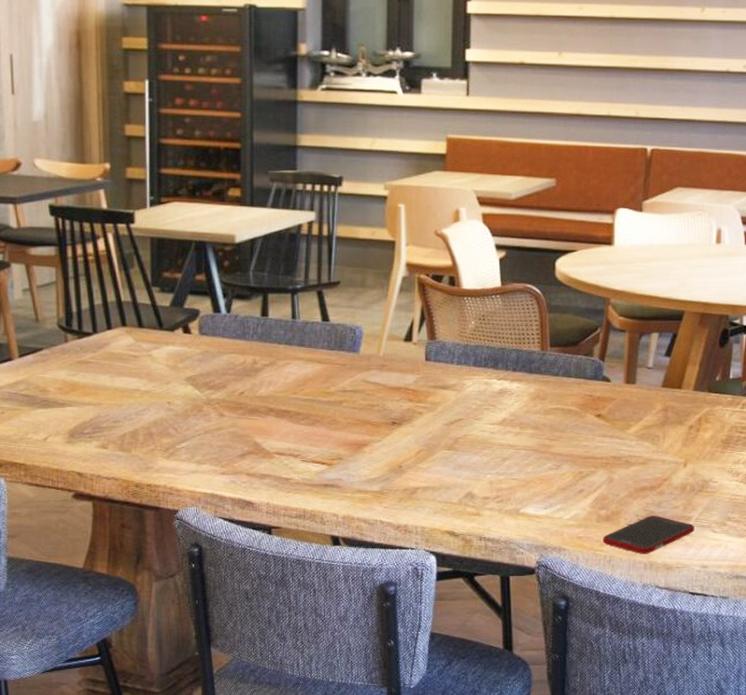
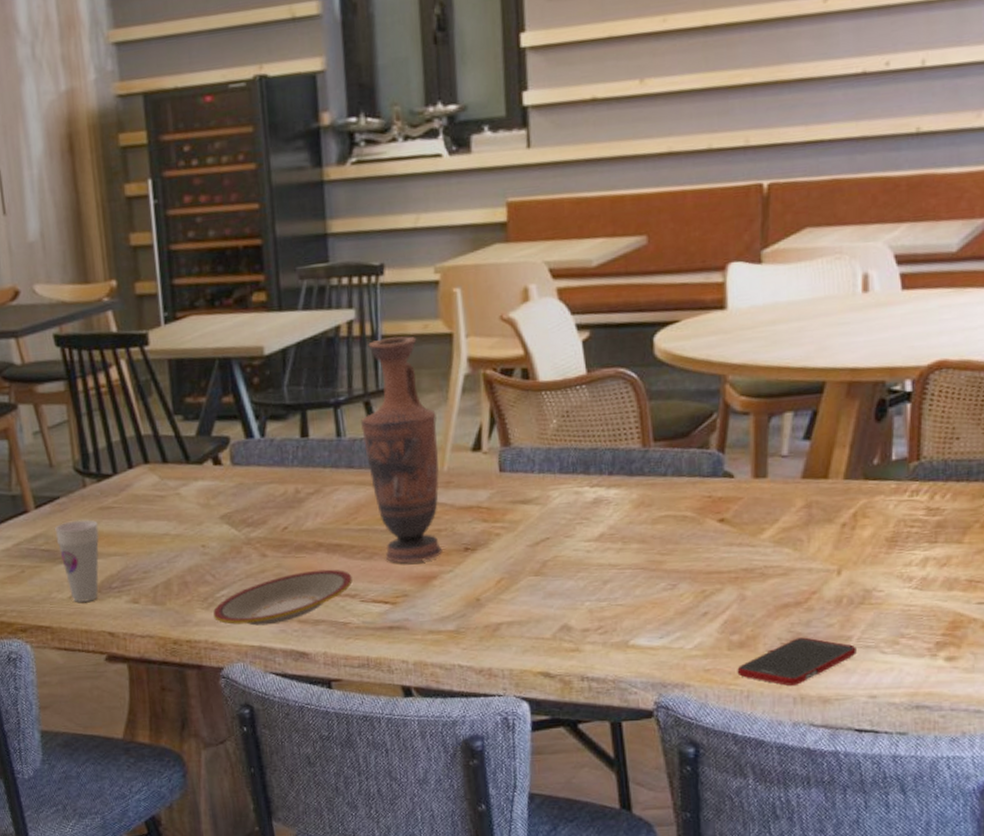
cup: none [36,371,76,445] -> present [55,519,99,603]
plate: none [172,431,296,476] -> present [213,569,353,626]
vase: none [314,239,378,432] -> present [361,336,443,564]

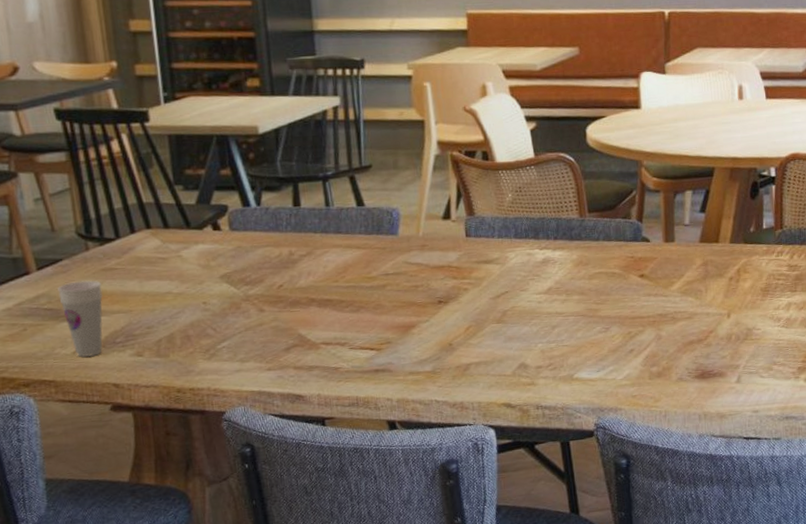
plate: present [213,569,353,626] -> none [214,321,342,373]
vase: present [361,336,443,564] -> none [347,121,420,316]
cell phone: present [737,637,857,686] -> none [656,367,743,406]

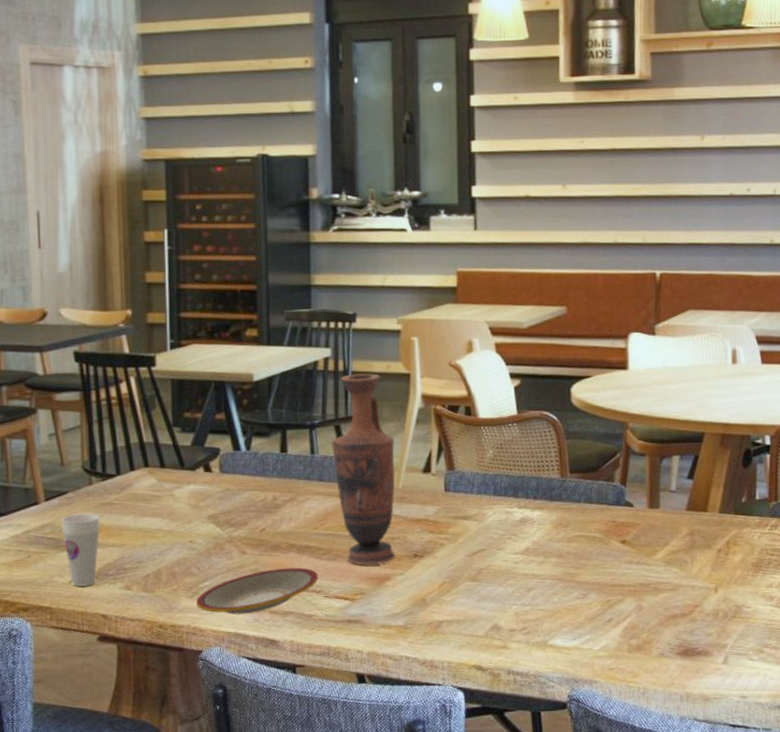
plate: none [214,321,342,373] -> present [196,567,318,614]
vase: none [347,121,420,316] -> present [332,373,396,566]

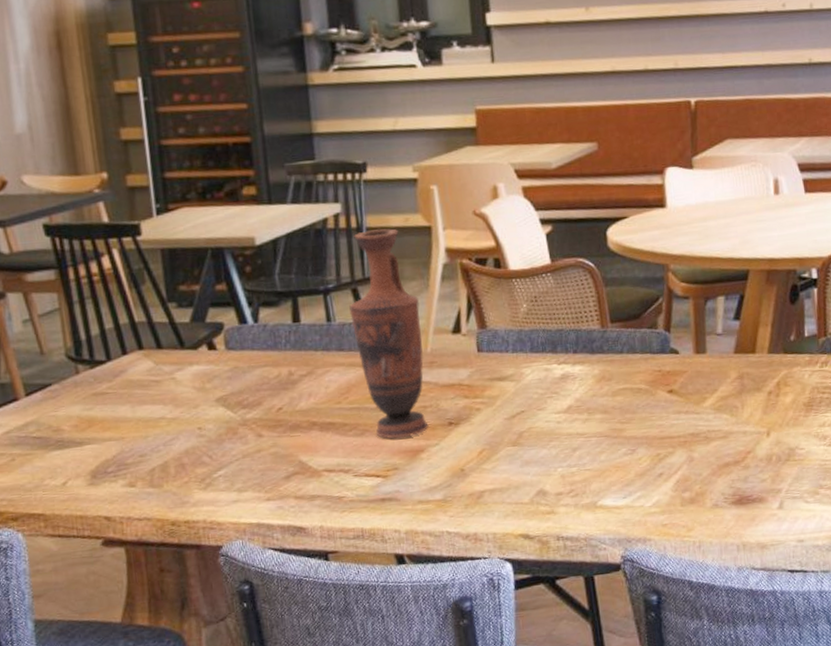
cup: present [61,513,100,587] -> none [47,406,94,489]
plate: present [196,567,318,614] -> none [210,446,346,504]

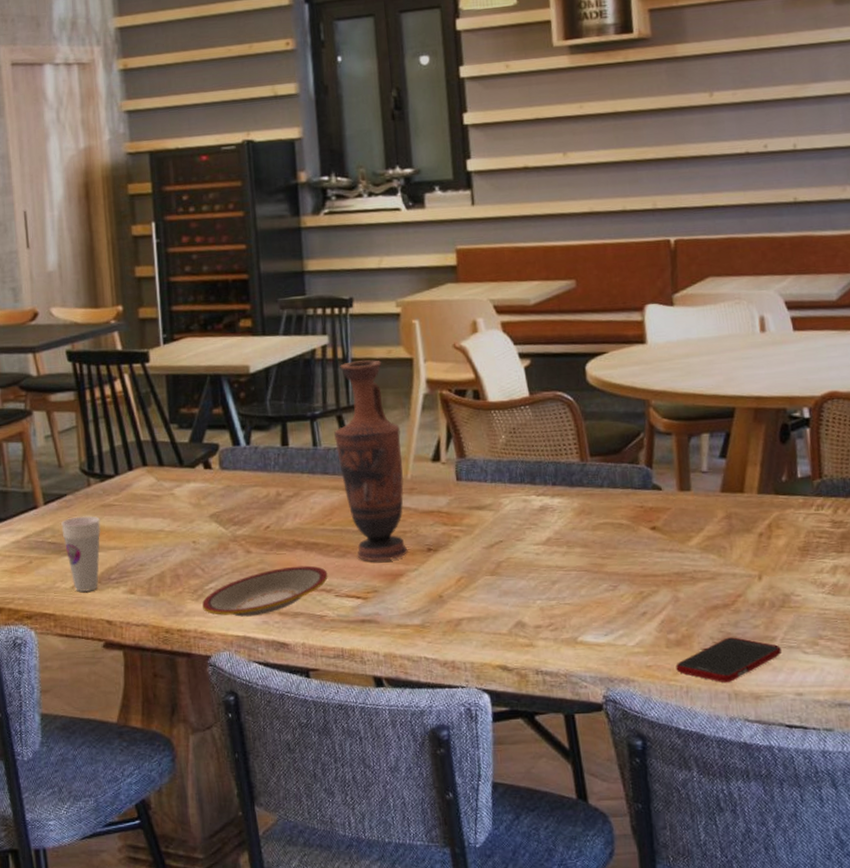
cup: none [47,406,94,489] -> present [61,516,101,593]
plate: none [210,446,346,504] -> present [202,565,328,617]
cell phone: none [689,491,786,535] -> present [675,637,781,682]

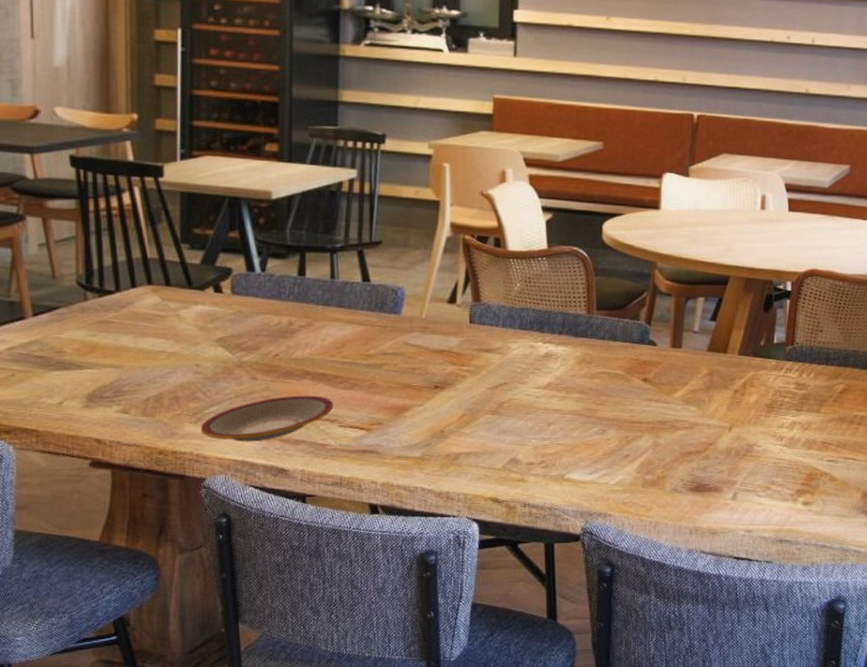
cup: present [61,516,101,593] -> none [51,331,96,410]
vase: present [334,360,408,562] -> none [354,198,421,396]
cell phone: present [675,637,781,682] -> none [648,480,739,519]

